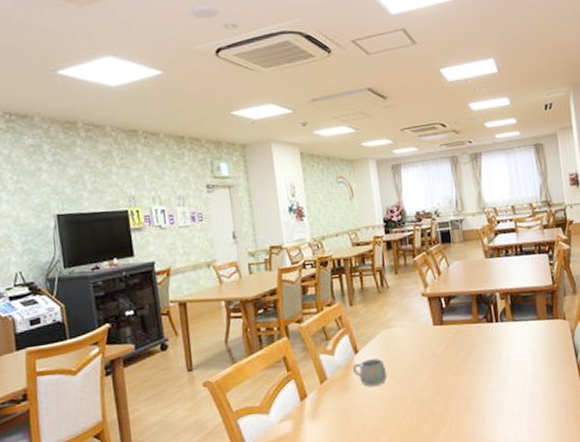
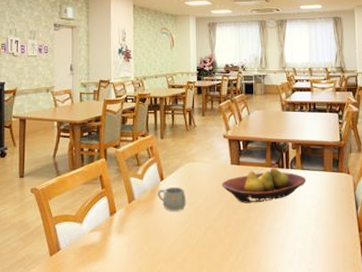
fruit bowl: none [425,323,519,367] -> present [222,168,306,203]

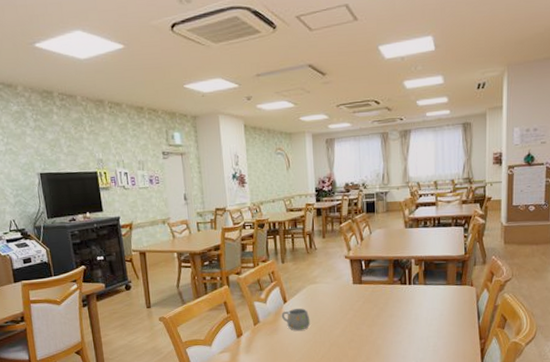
fruit bowl: present [222,168,306,203] -> none [344,285,429,320]

